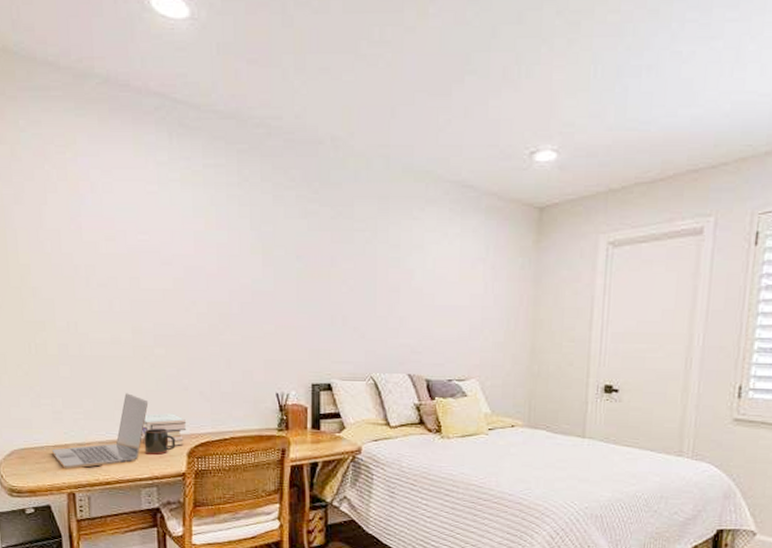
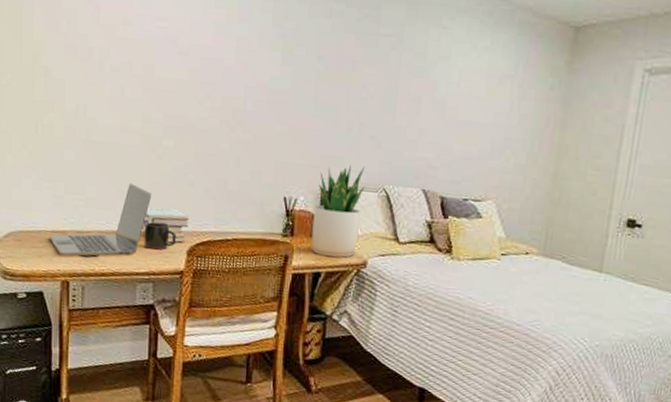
planter: none [306,357,353,447] -> present [311,165,366,258]

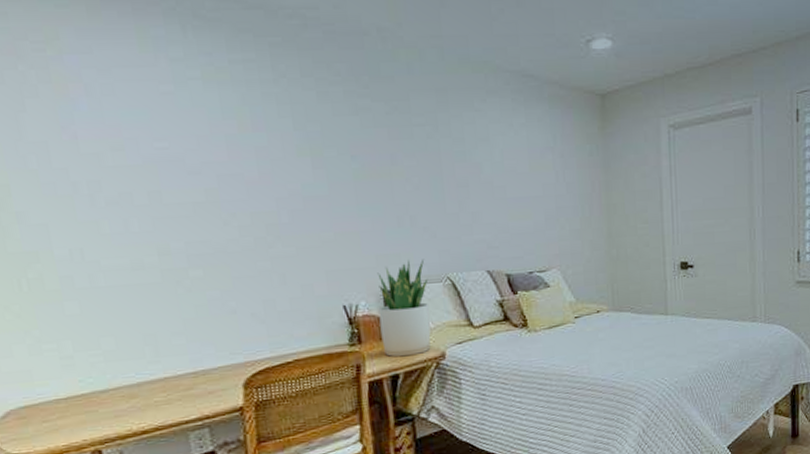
laptop: present [49,183,152,257] -> none [62,325,188,424]
books: present [141,207,190,243] -> none [182,341,239,380]
mug: present [144,221,177,250] -> none [185,359,228,392]

